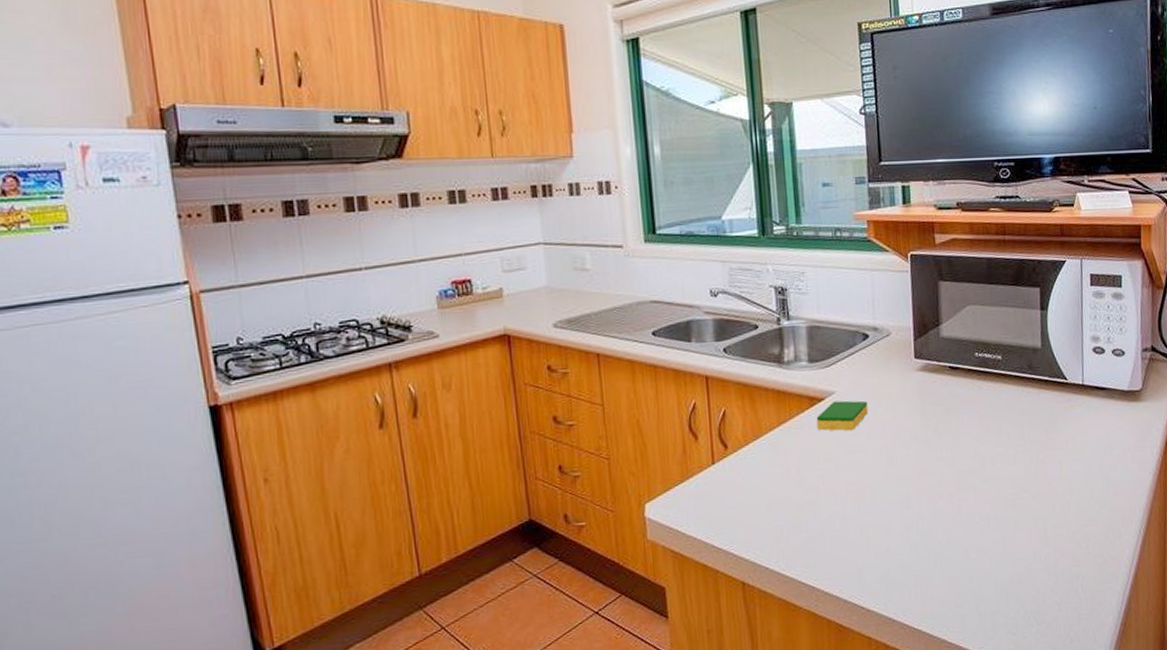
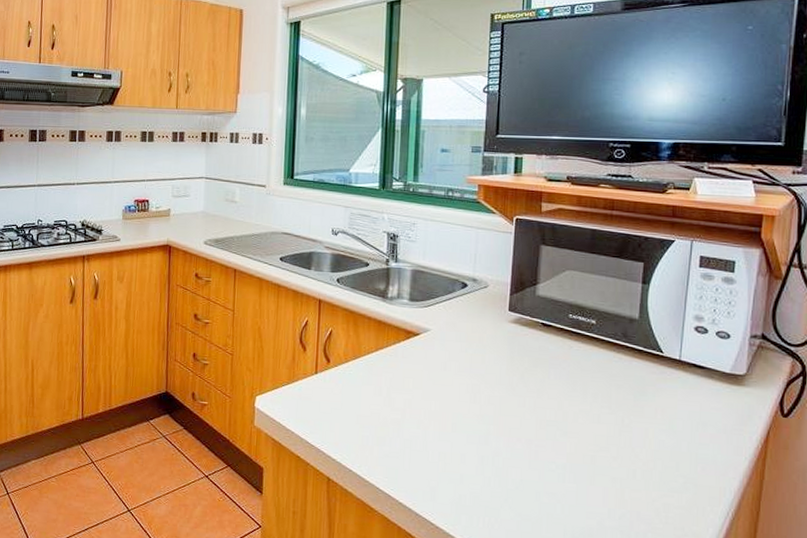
dish sponge: present [816,400,868,431] -> none [410,338,459,366]

